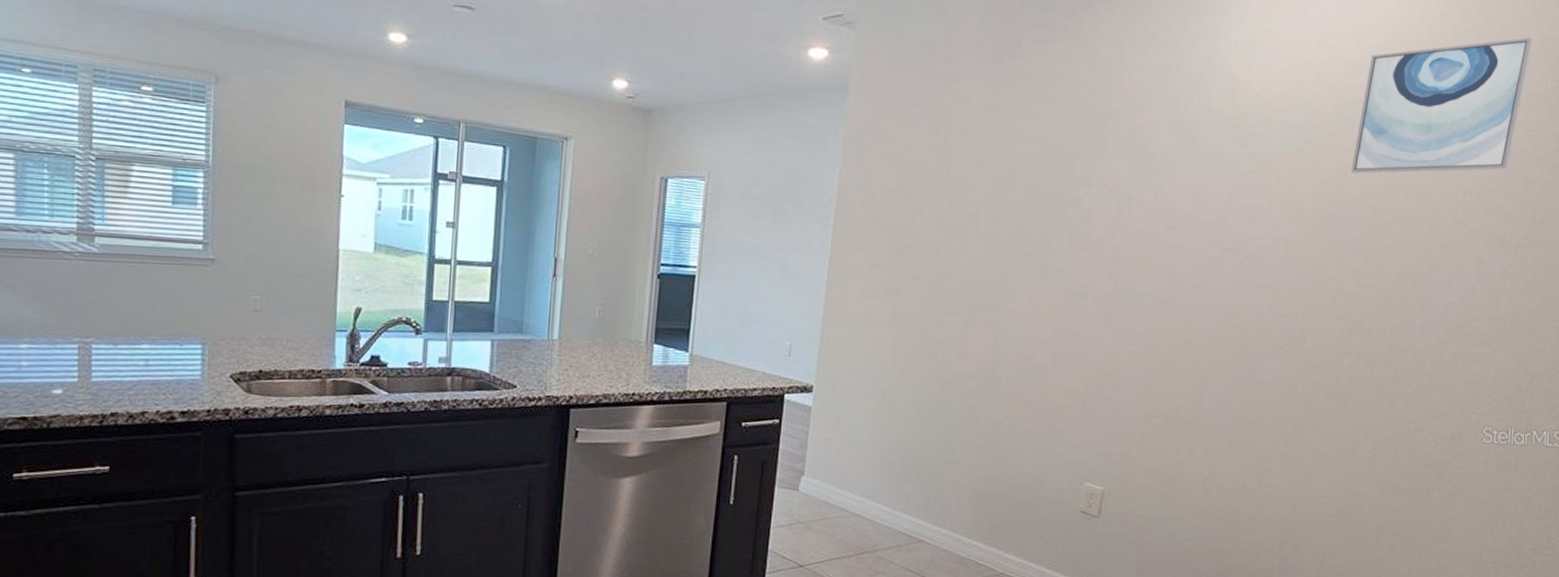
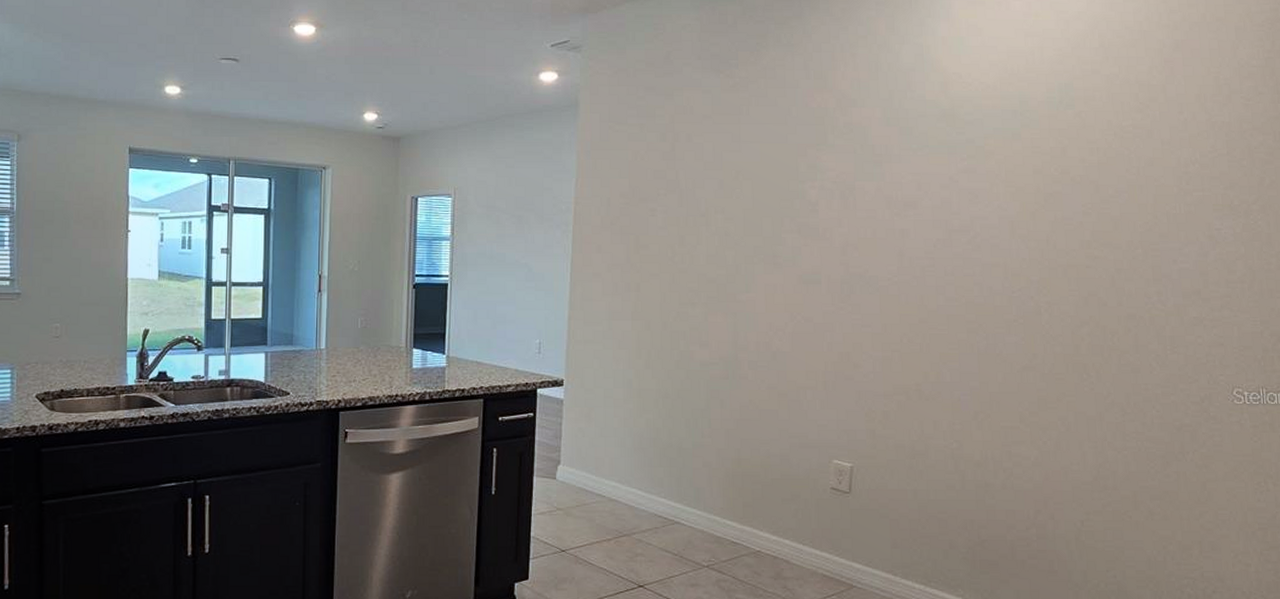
wall art: present [1351,37,1533,174] -> none [1069,12,1240,153]

